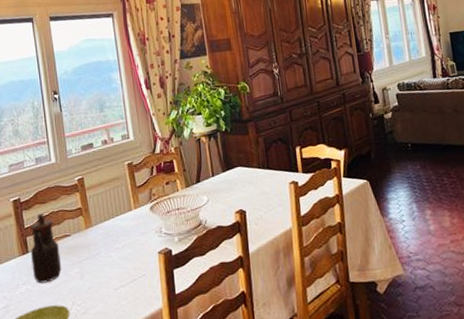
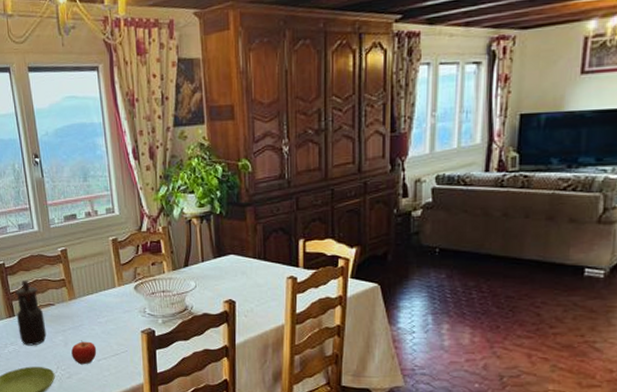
fruit: none [87,269,114,297] -> present [71,340,97,365]

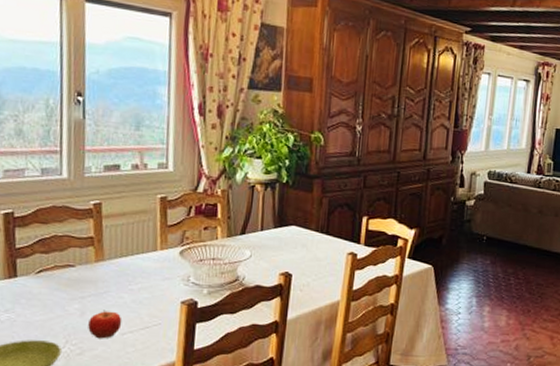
teapot: present [14,281,47,346] -> none [19,235,59,315]

